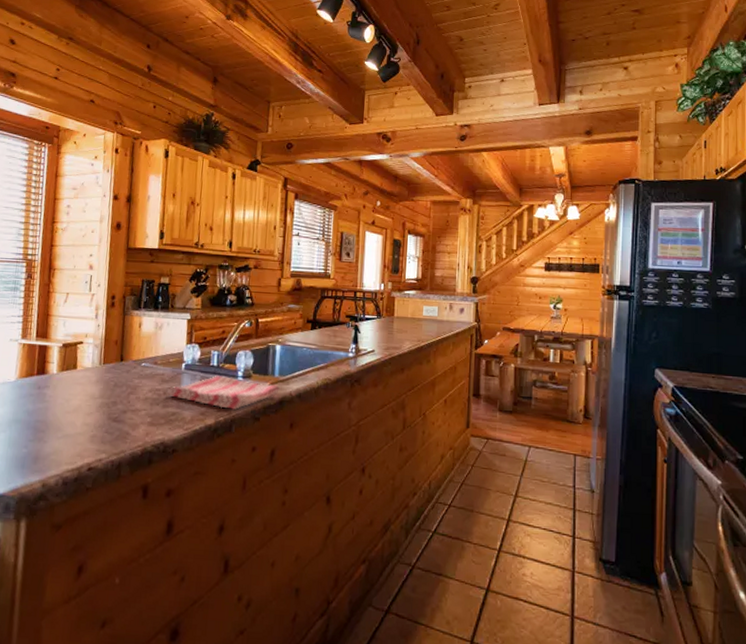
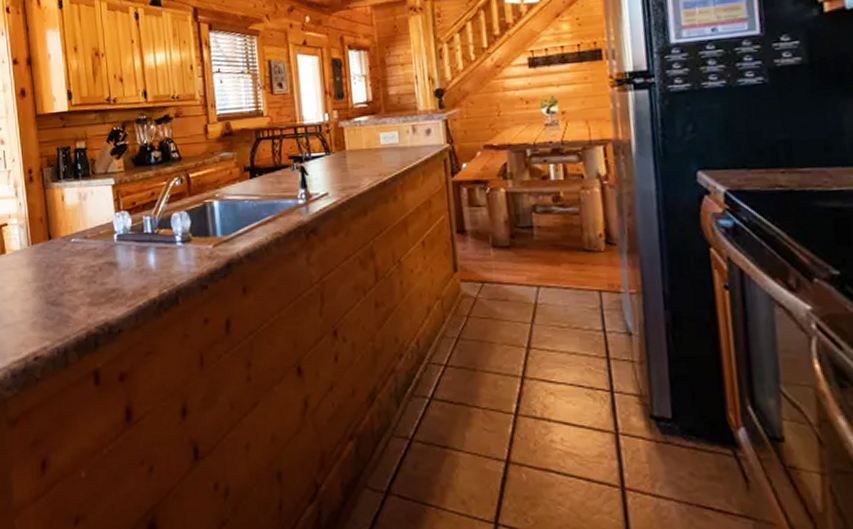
dish towel: present [167,376,281,411] -> none [103,243,226,280]

